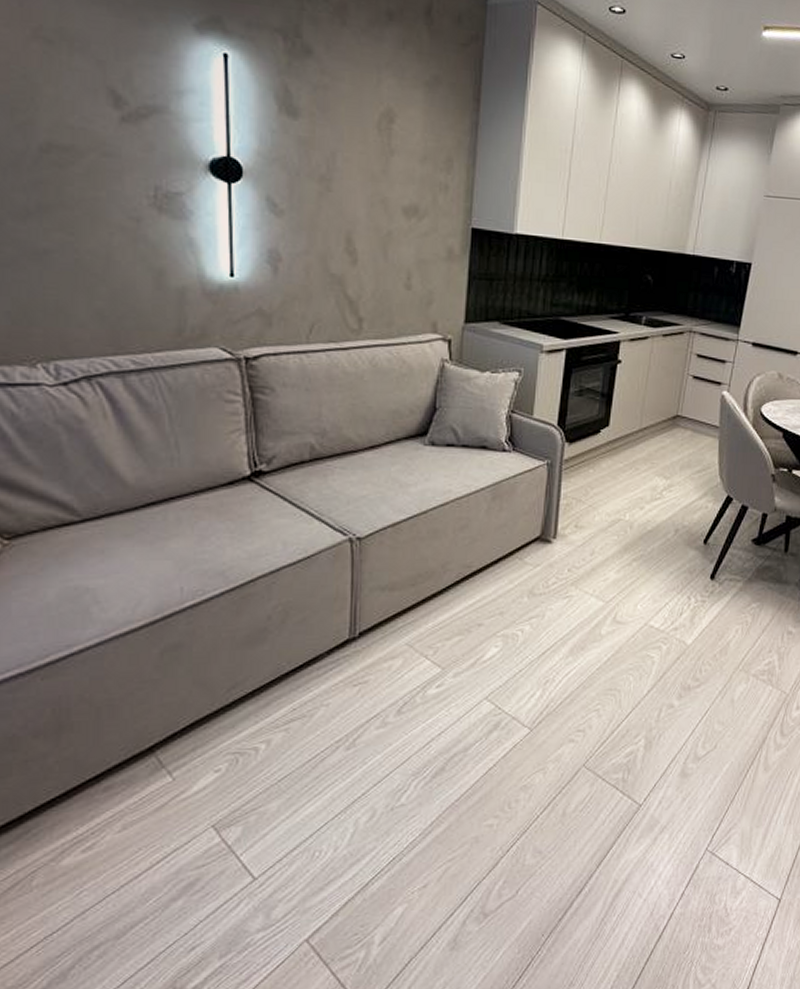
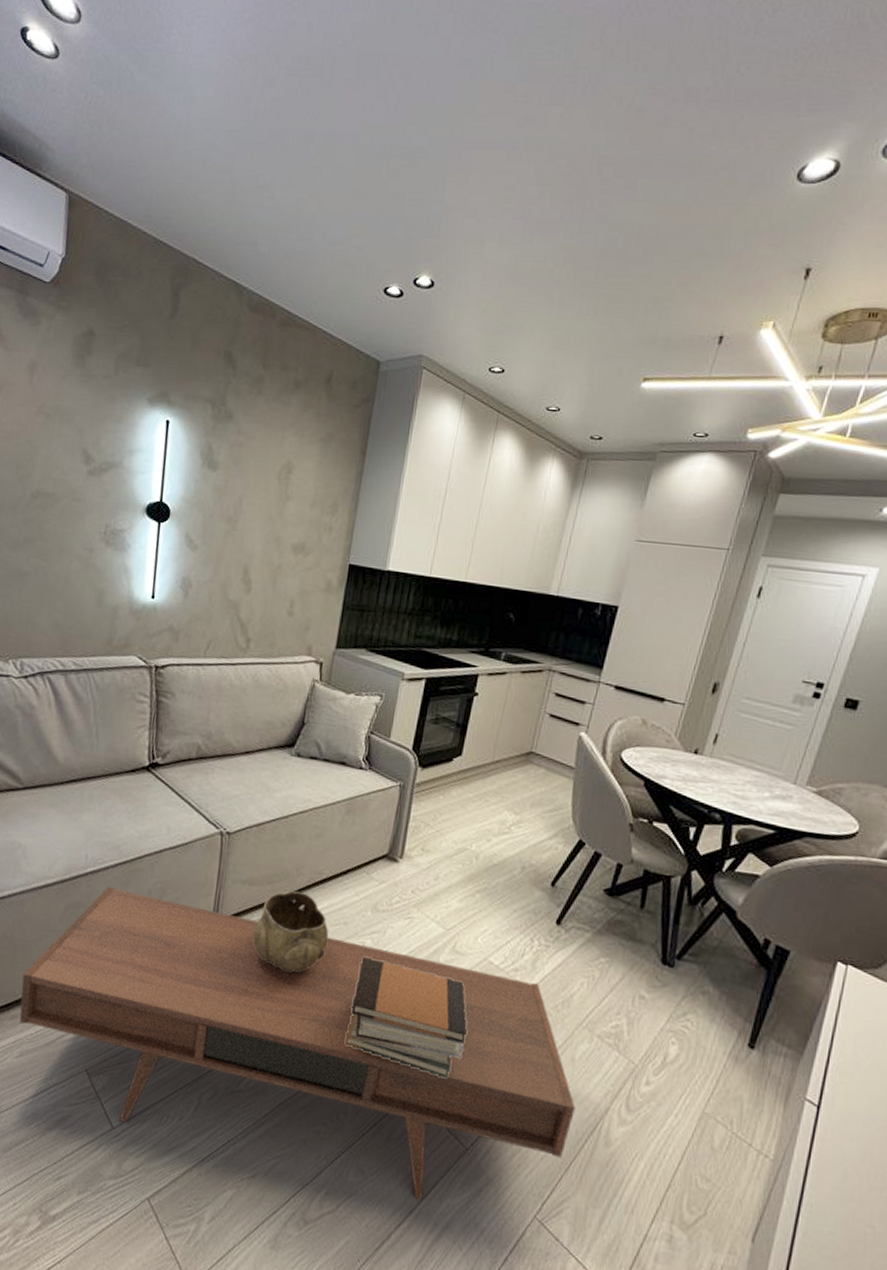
coffee table: none [113,619,737,870] -> present [19,886,575,1200]
decorative bowl: none [398,590,484,673] -> present [252,891,329,972]
book stack: none [510,644,634,745] -> present [344,957,468,1079]

